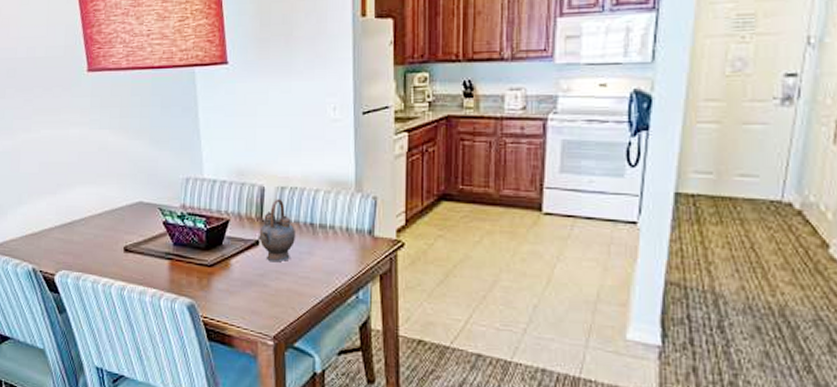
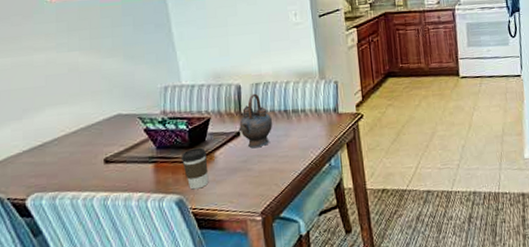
coffee cup: none [196,251,223,297] -> present [180,147,208,190]

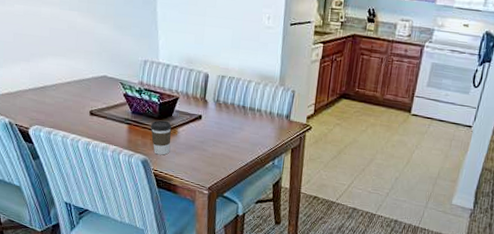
teapot: present [238,93,272,148] -> none [200,84,231,134]

